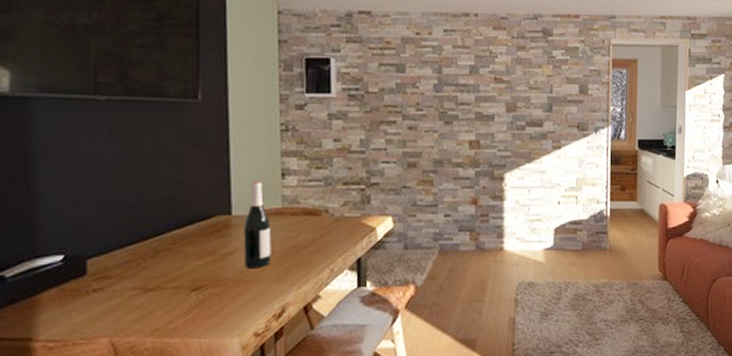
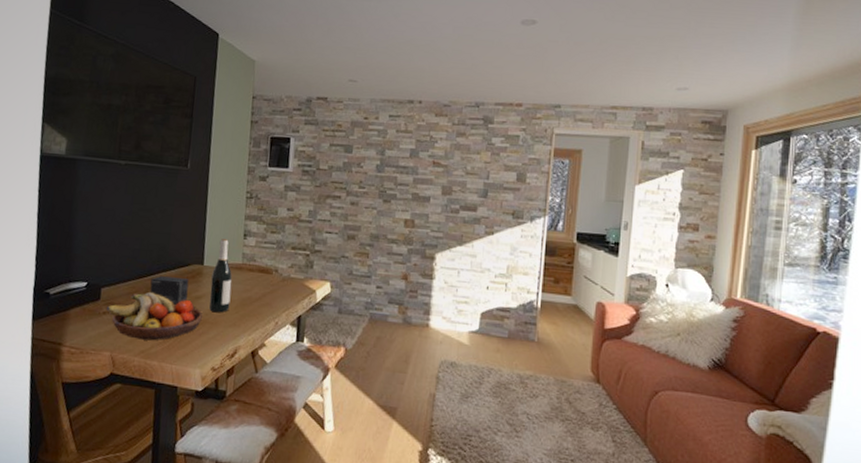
fruit bowl: none [98,255,235,316] -> present [107,291,202,341]
small box: none [159,233,213,268] -> present [149,276,189,306]

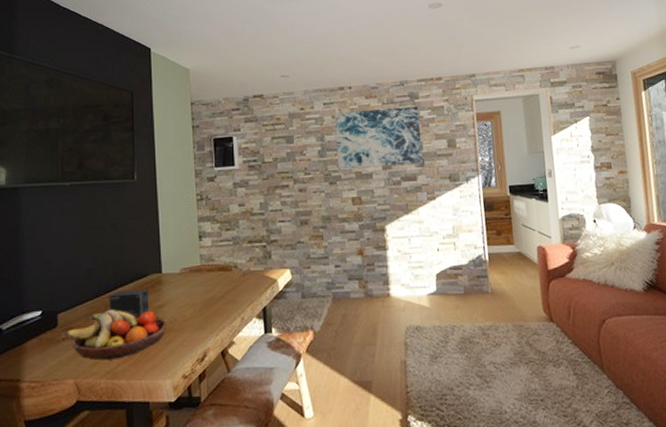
wine bottle: present [209,239,232,313] -> none [172,244,193,319]
wall art: none [395,127,492,194] -> present [335,106,423,169]

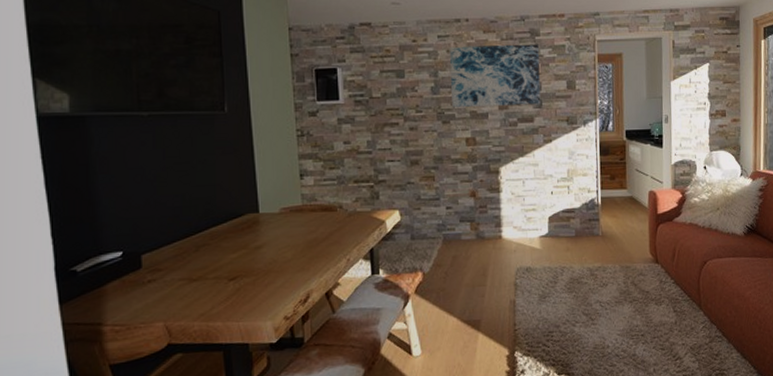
fruit bowl: present [66,309,166,360] -> none [152,249,265,303]
small box: present [109,289,149,319] -> none [200,230,245,261]

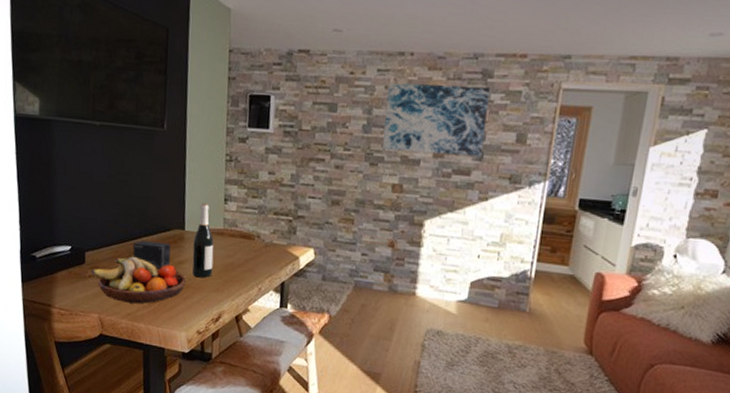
fruit bowl: none [152,249,265,303] -> present [92,256,186,304]
small box: none [200,230,245,261] -> present [133,241,171,271]
wine bottle: none [270,182,295,260] -> present [192,203,214,278]

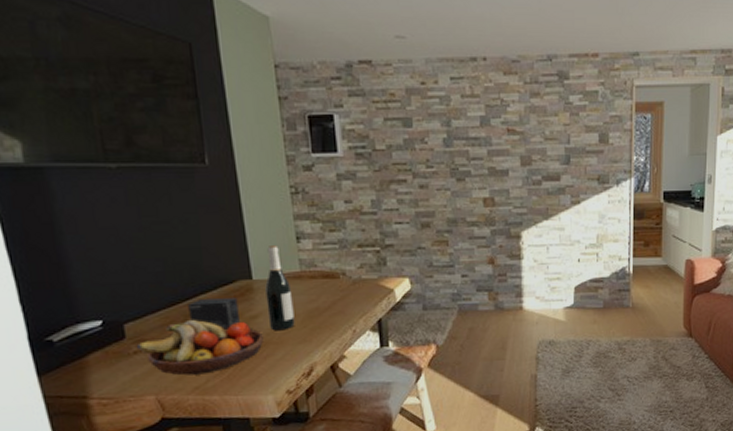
wall art: present [382,82,491,157] -> none [465,89,569,162]

